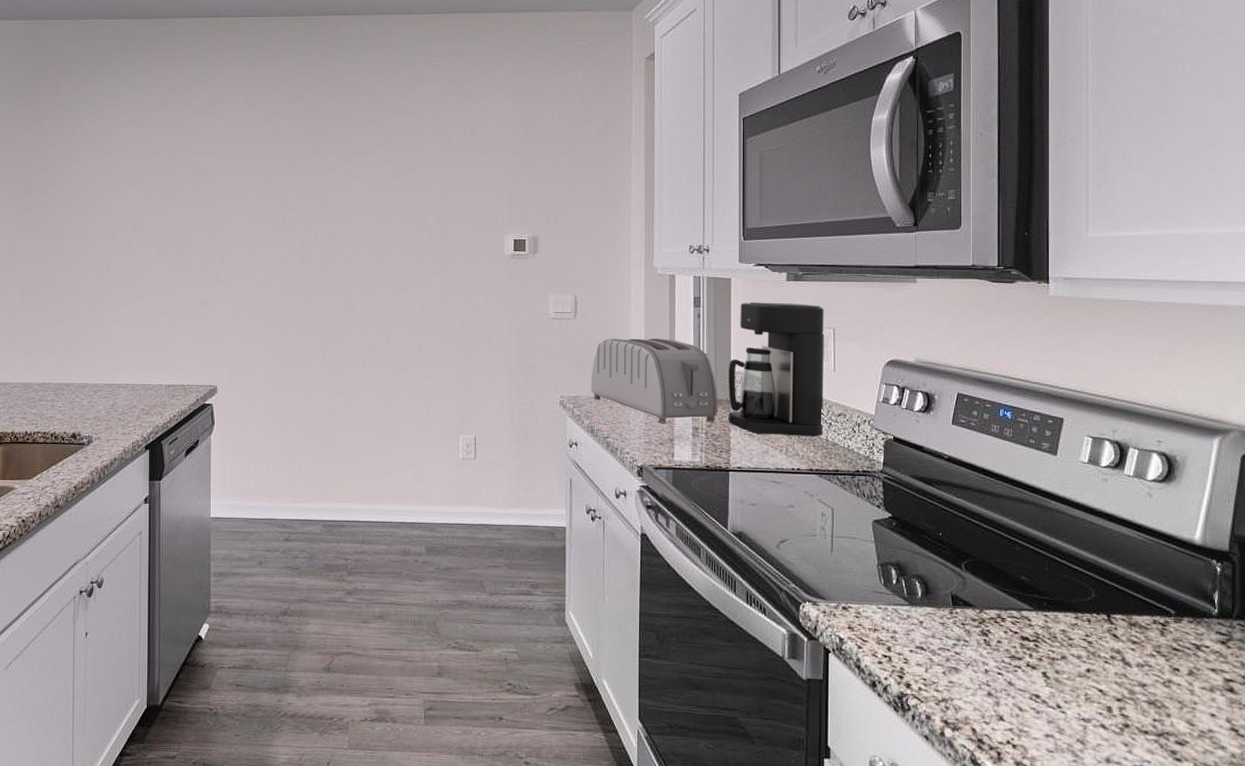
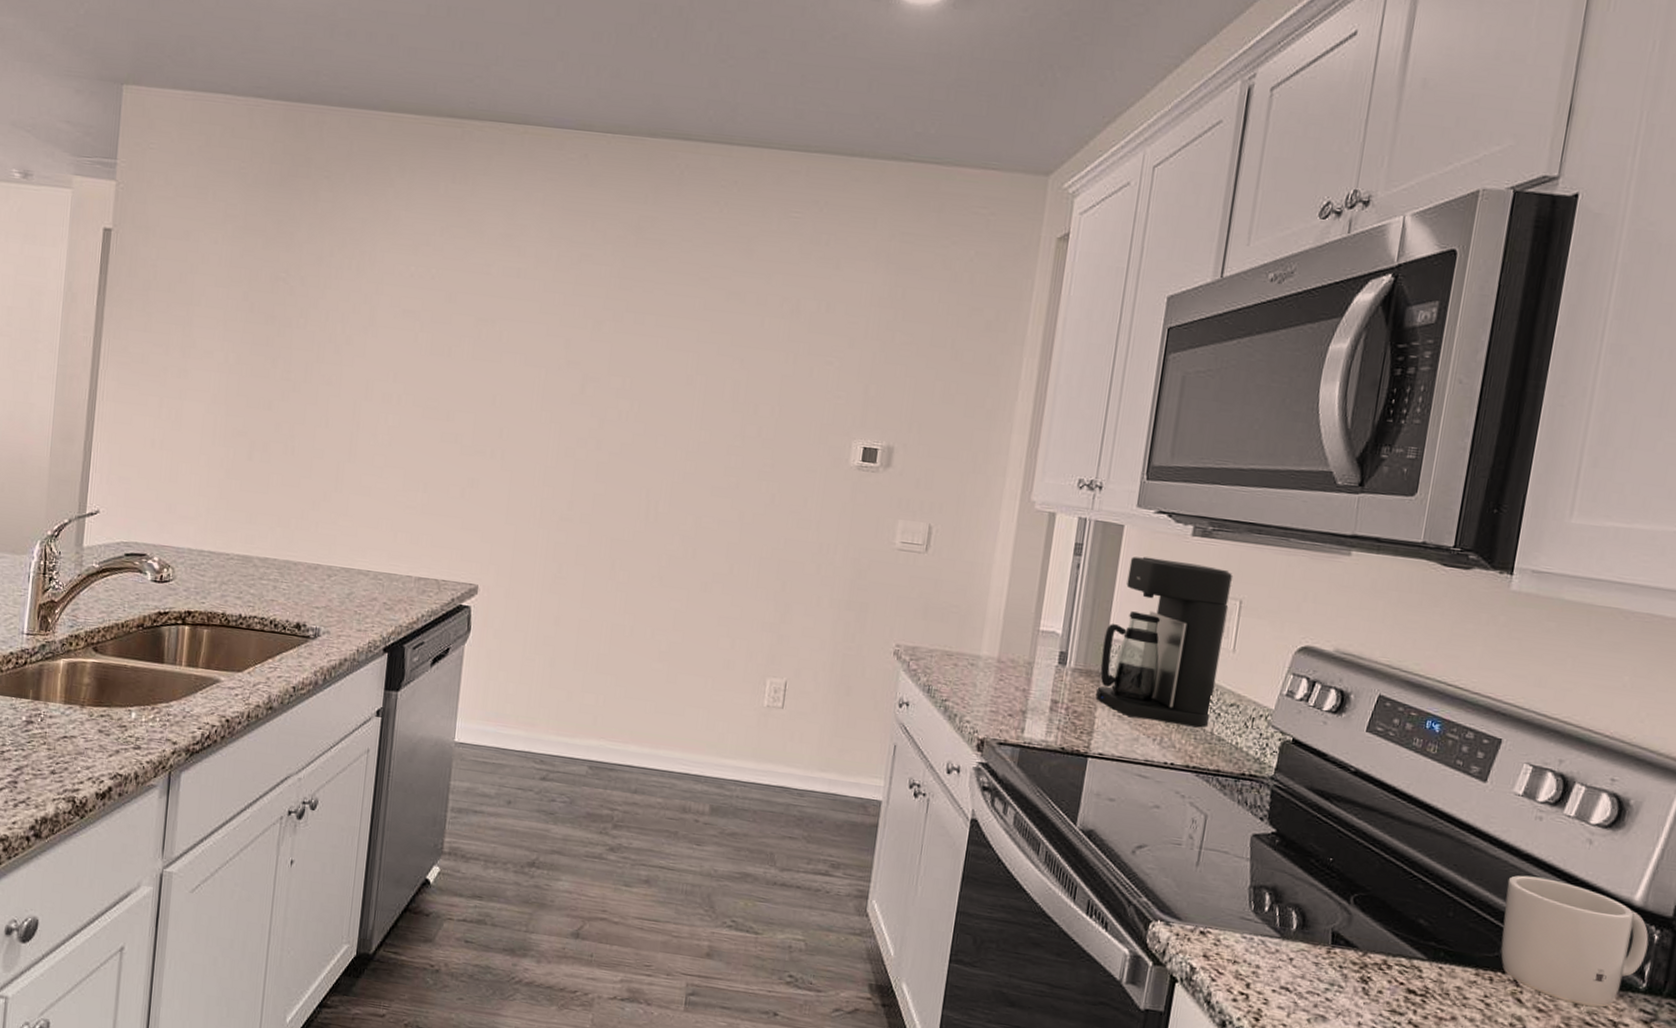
toaster: present [591,338,718,424] -> none [933,581,1088,697]
mug: none [1088,529,1213,635] -> present [1500,875,1649,1008]

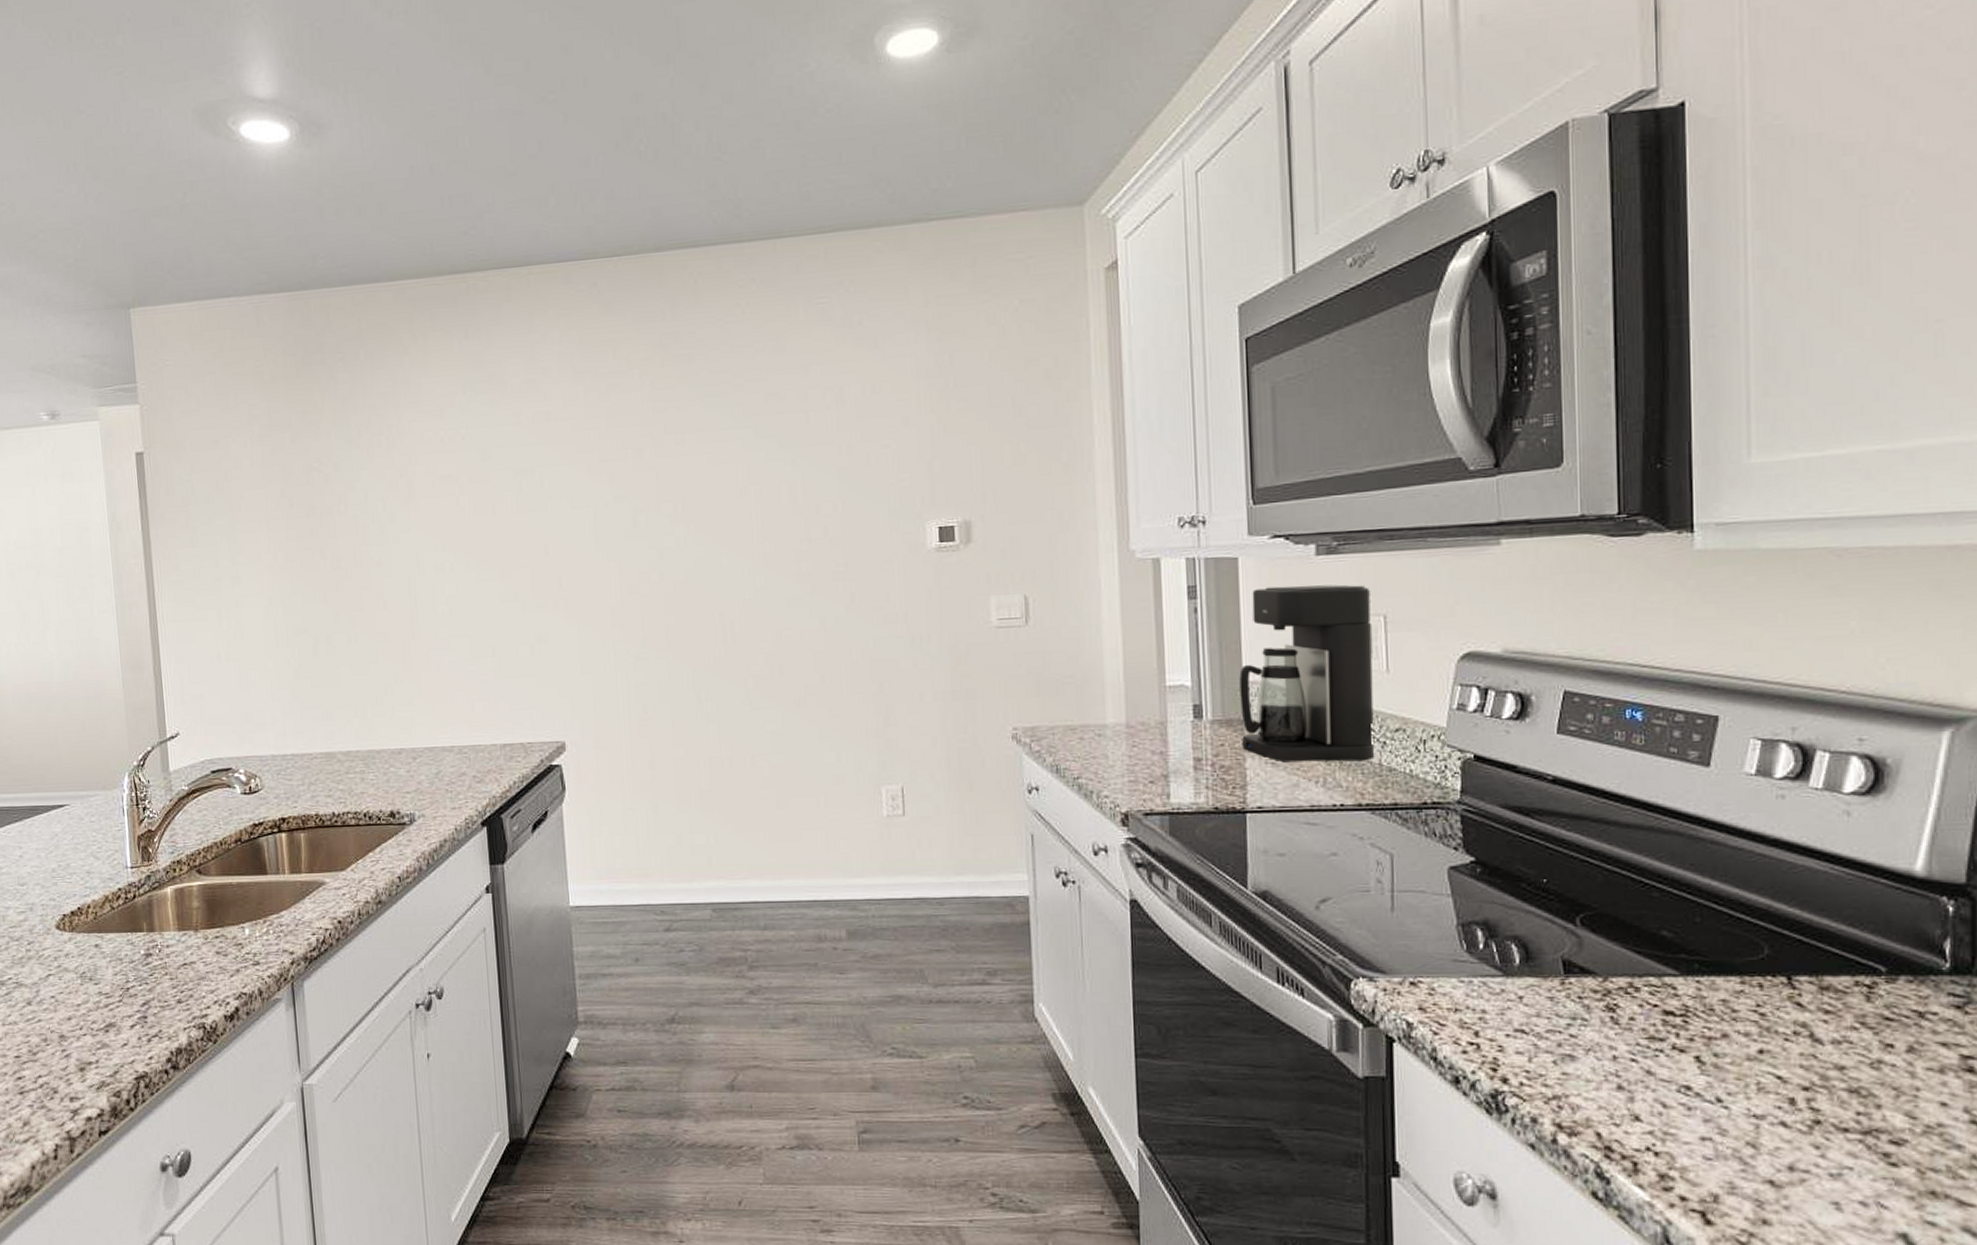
mug: present [1500,875,1649,1008] -> none [1758,862,1943,1000]

